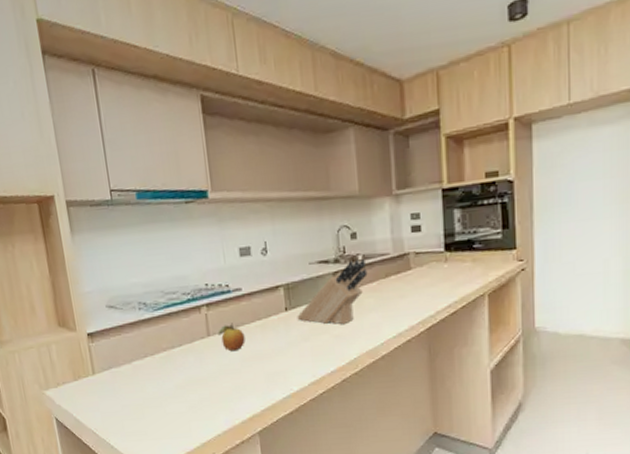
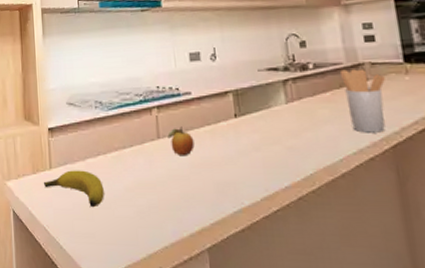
banana: none [86,372,154,406] -> present [43,170,104,206]
knife block: present [297,259,368,325] -> none [247,68,320,136]
utensil holder: none [387,258,427,318] -> present [340,68,386,133]

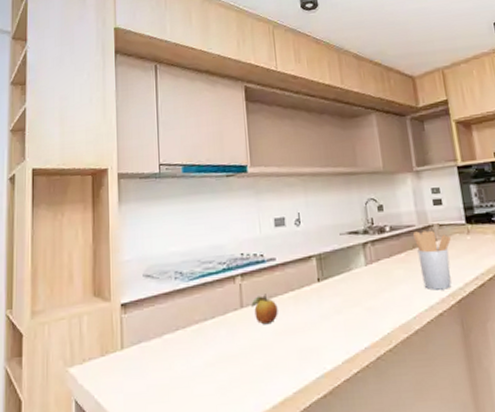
banana: present [43,170,104,206] -> none [113,347,182,387]

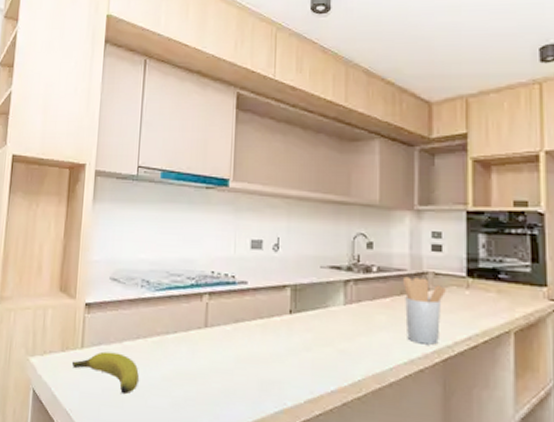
banana: none [113,347,182,387] -> present [71,351,139,394]
fruit: present [251,294,278,325] -> none [216,317,243,349]

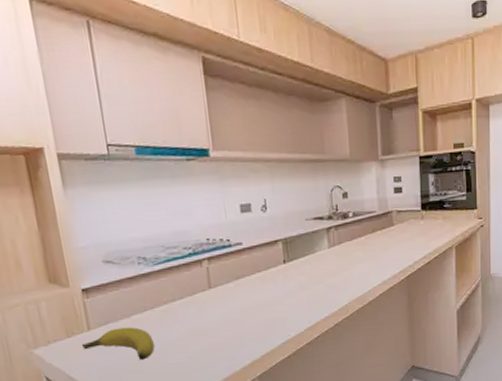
utensil holder: present [404,276,446,345] -> none [374,216,406,268]

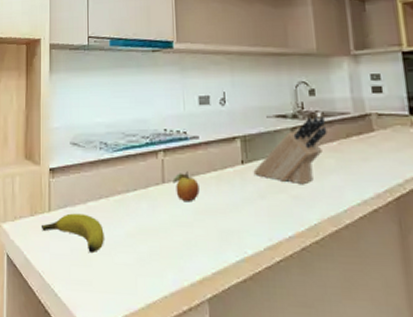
fruit: none [219,275,246,303] -> present [172,171,200,202]
knife block: none [294,216,357,275] -> present [253,117,327,185]

